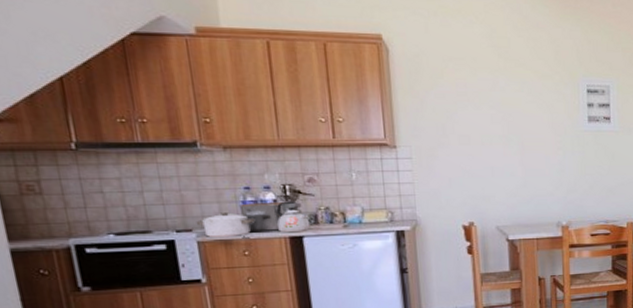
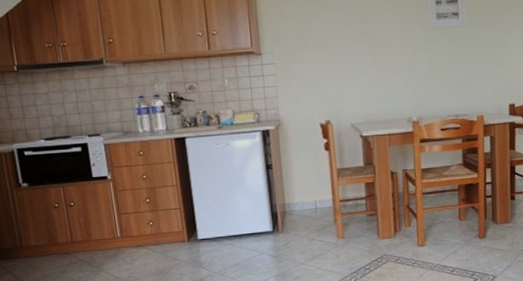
cooking pot: present [196,212,256,238] -> none [103,118,148,141]
toaster: present [239,203,291,231] -> none [135,108,176,134]
kettle: present [276,201,311,233] -> none [164,106,191,135]

